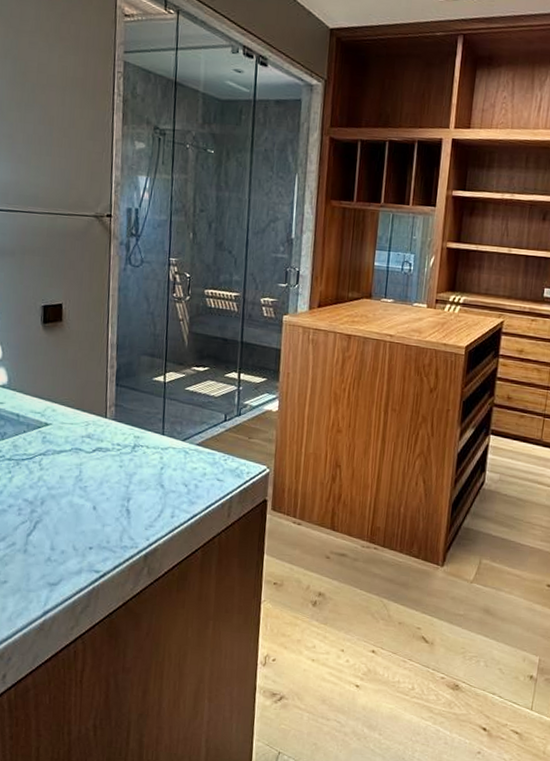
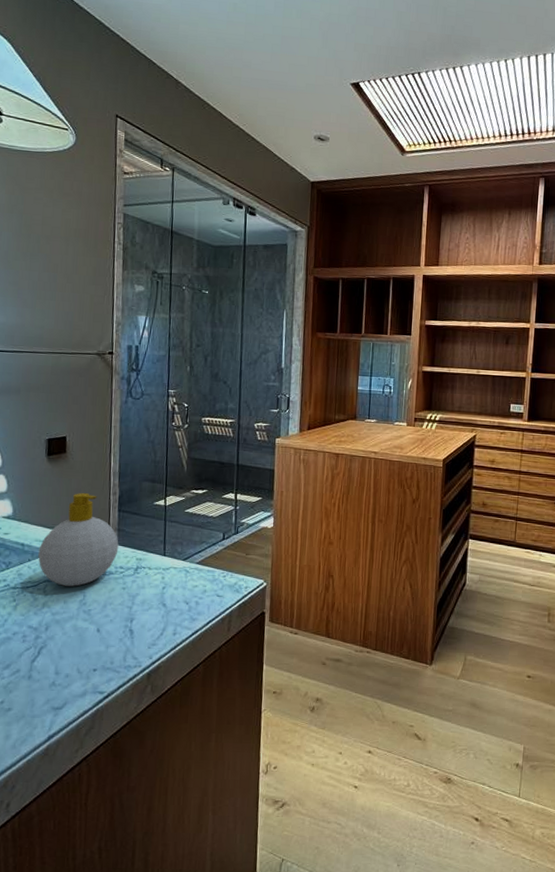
soap bottle: none [33,364,116,462] -> present [38,493,119,587]

